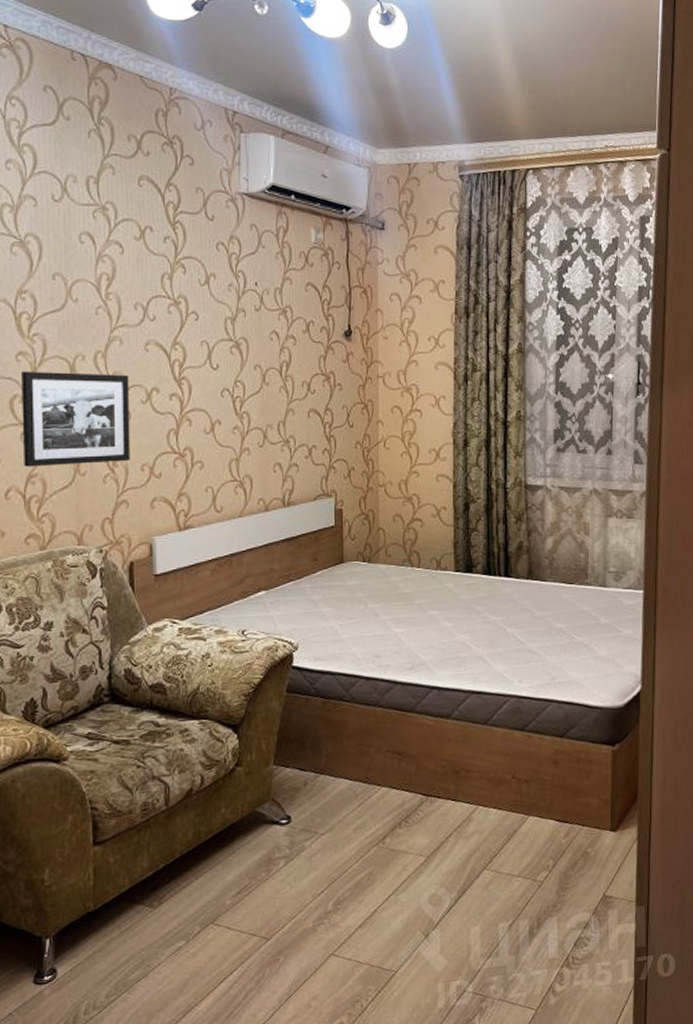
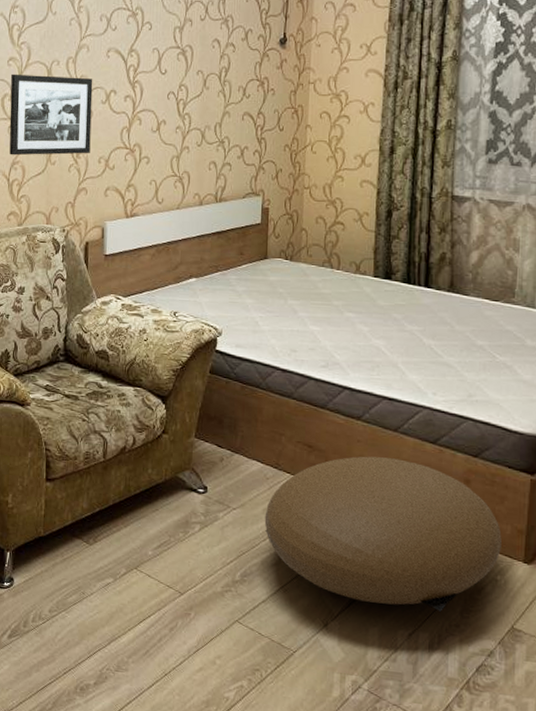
pouf: none [356,751,590,903] -> present [264,456,502,612]

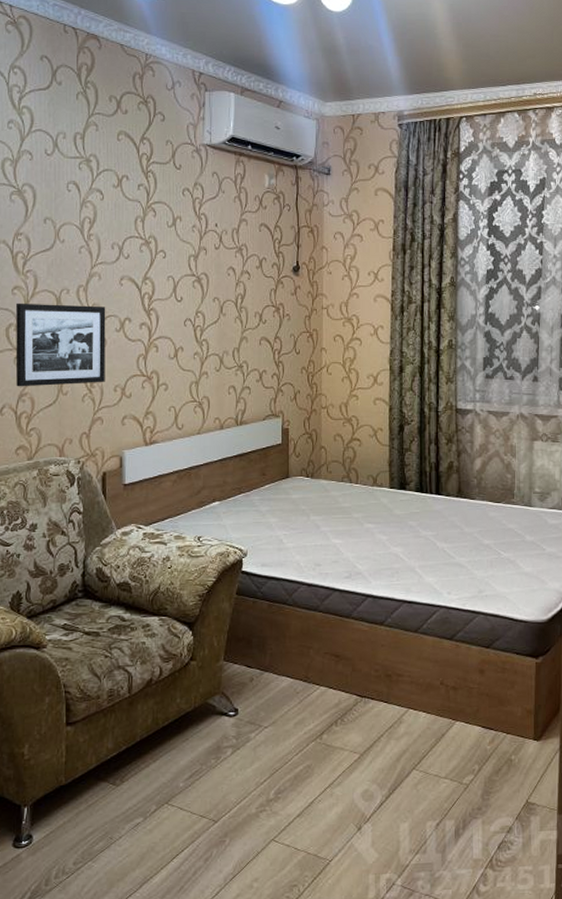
pouf: present [264,456,502,612] -> none [296,658,514,800]

